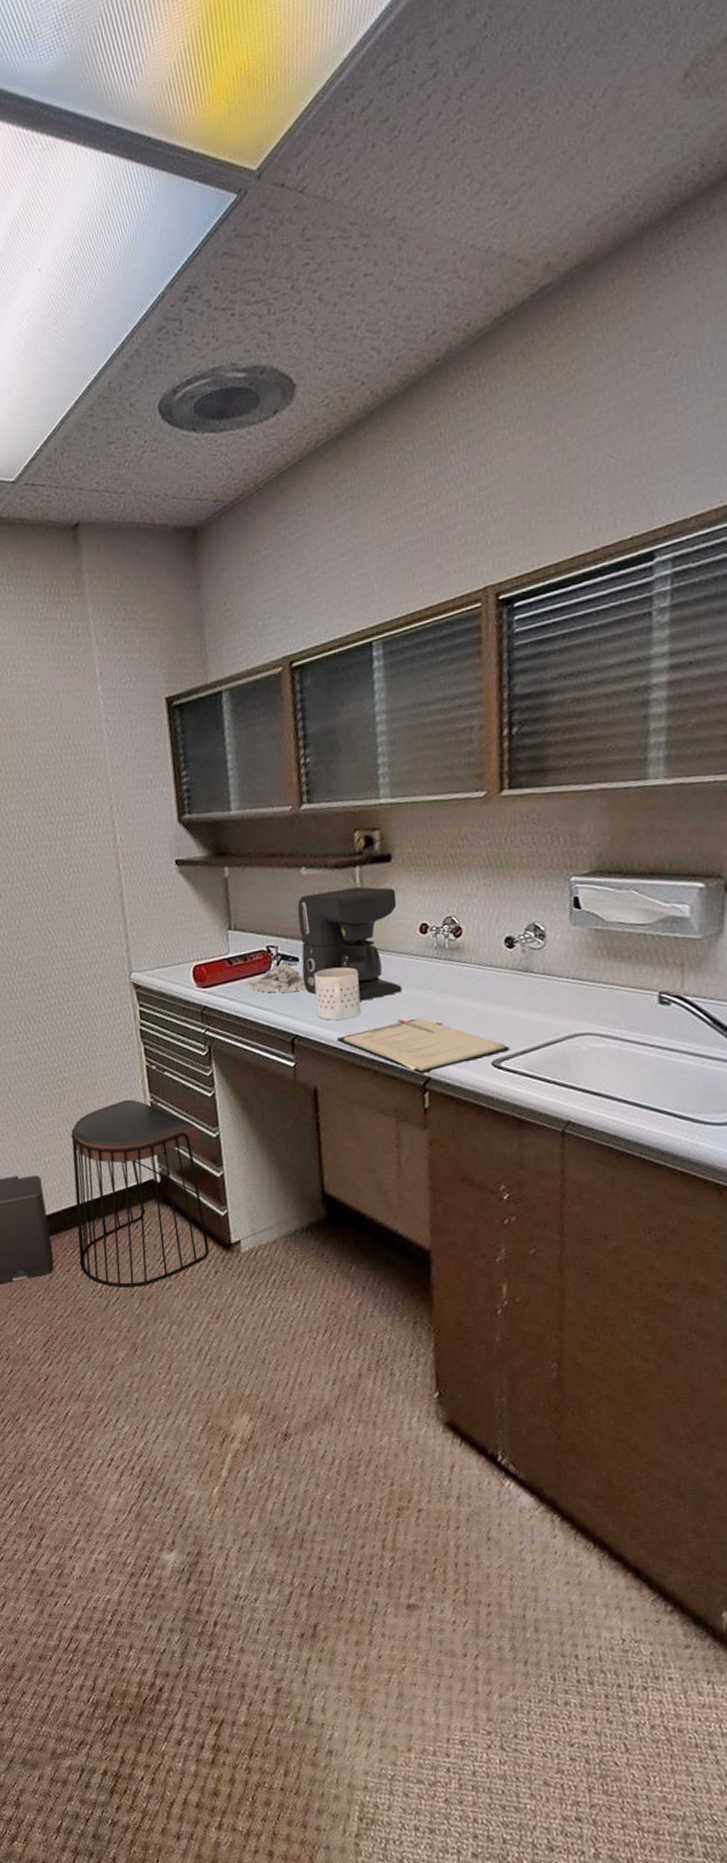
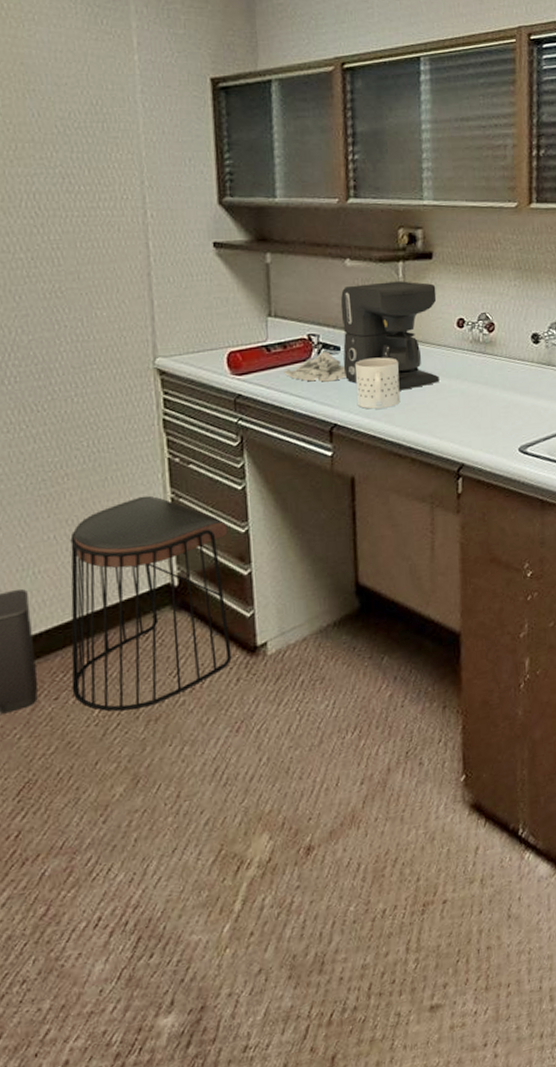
clipboard: present [336,1018,509,1073] -> none [375,407,534,460]

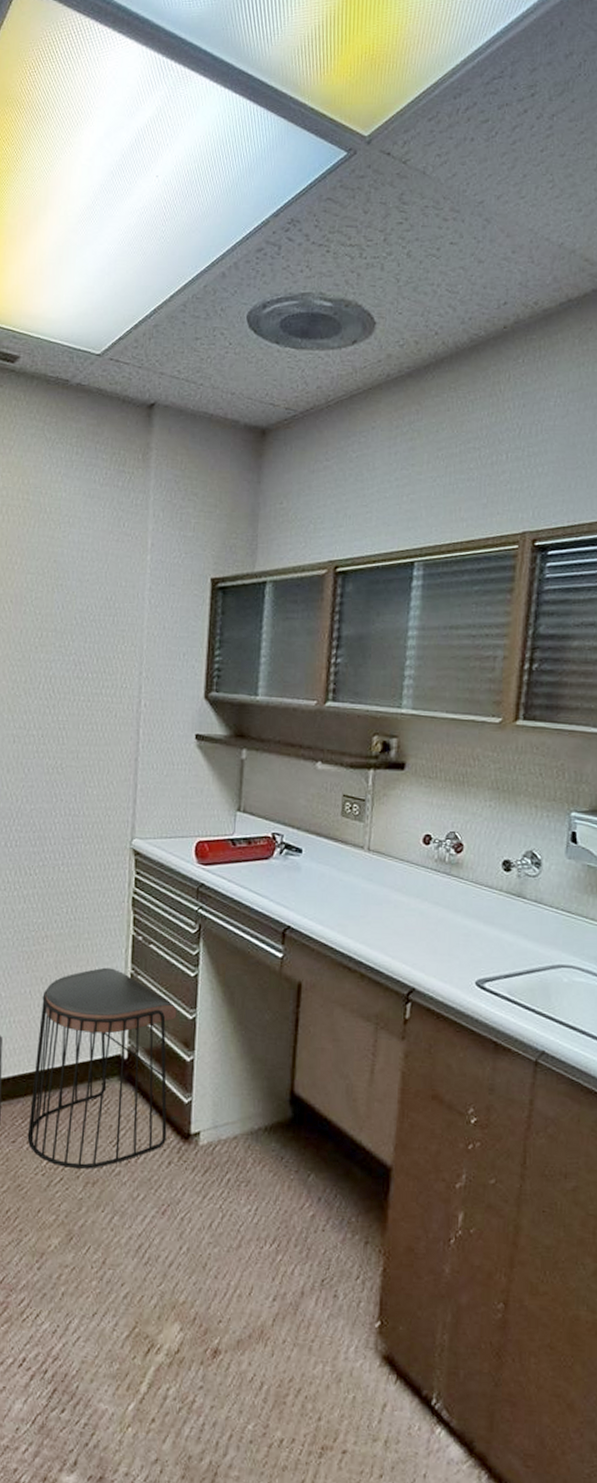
tissue: present [284,352,347,382] -> none [246,852,305,883]
coffee maker: present [340,281,440,391] -> none [303,788,405,902]
mug: present [354,357,401,409] -> none [312,864,359,918]

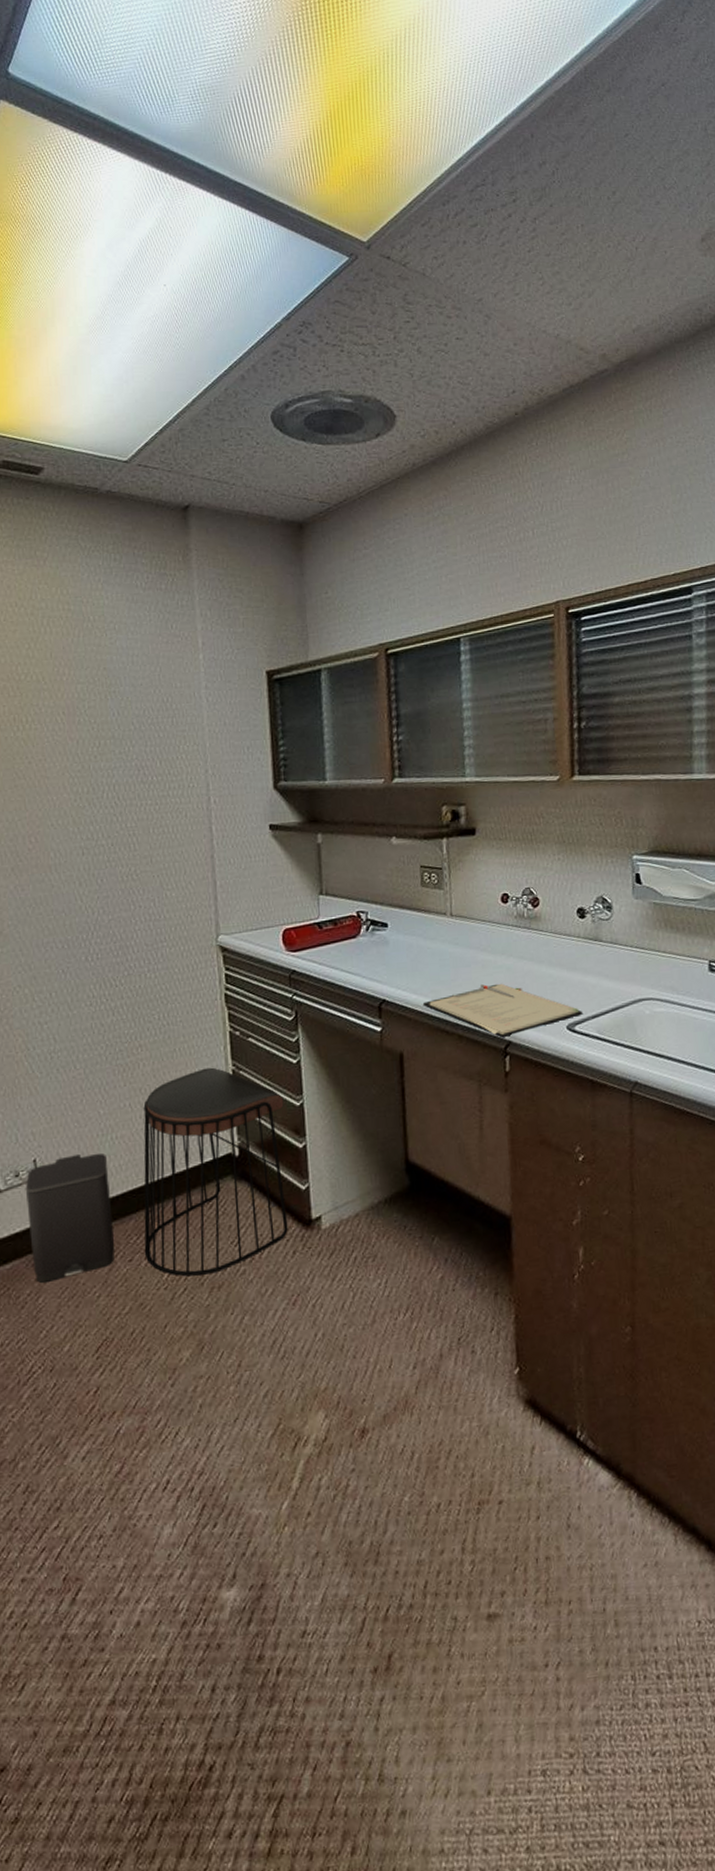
clipboard: none [327,924,494,983] -> present [422,983,582,1037]

